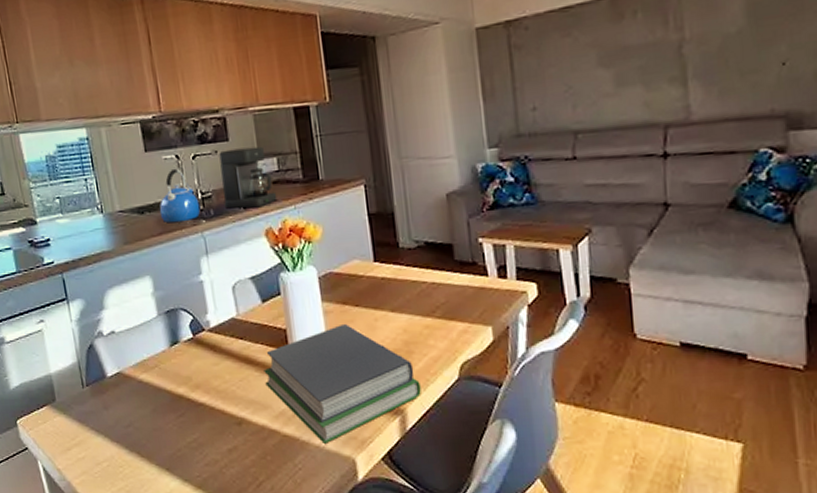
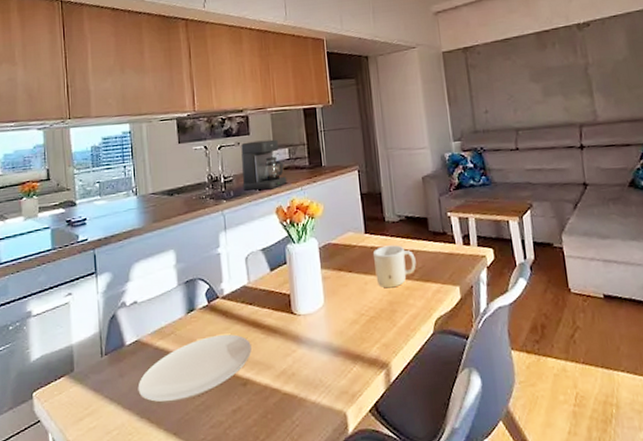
plate: none [124,370,245,439] -> present [138,334,252,404]
kettle: present [159,168,201,224] -> none [187,157,222,204]
book: present [263,323,421,443] -> none [269,287,403,399]
mug: none [383,276,438,326] -> present [372,245,416,289]

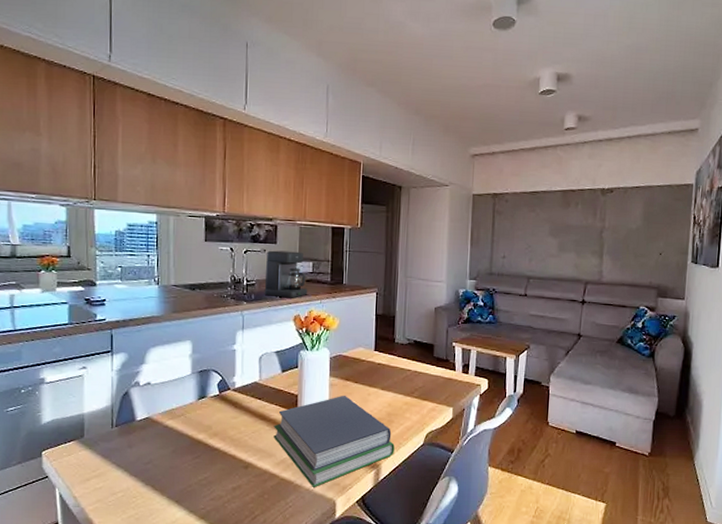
plate: present [138,334,252,404] -> none [145,422,256,475]
book: none [269,287,403,399] -> present [273,395,395,487]
mug: present [372,245,416,289] -> none [379,364,418,402]

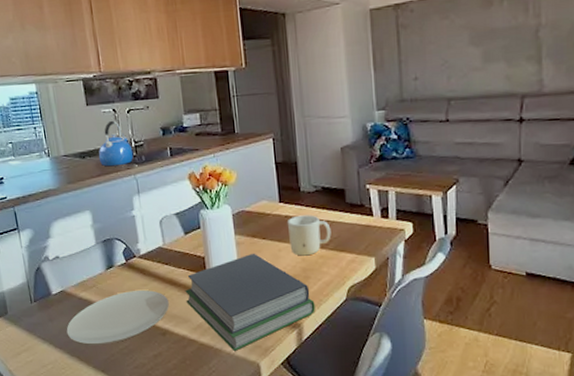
plate: none [145,422,256,475] -> present [66,290,169,346]
kettle: none [208,258,244,301] -> present [98,120,134,167]
coffee maker: present [264,250,308,298] -> none [150,104,199,156]
mug: none [379,364,418,402] -> present [287,215,331,256]

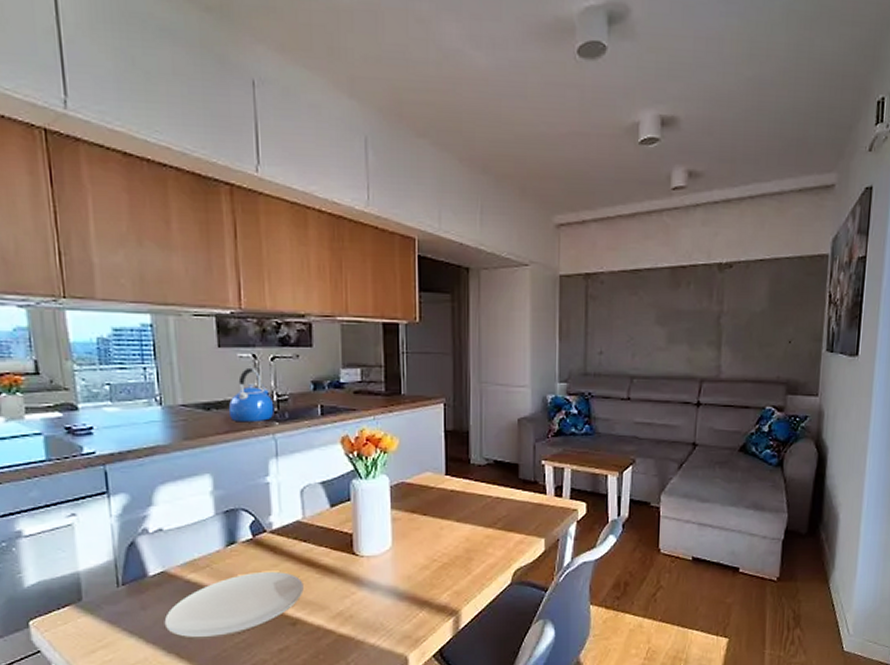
book: present [185,253,315,351] -> none [325,530,476,642]
mug: present [287,215,331,256] -> none [452,490,500,535]

